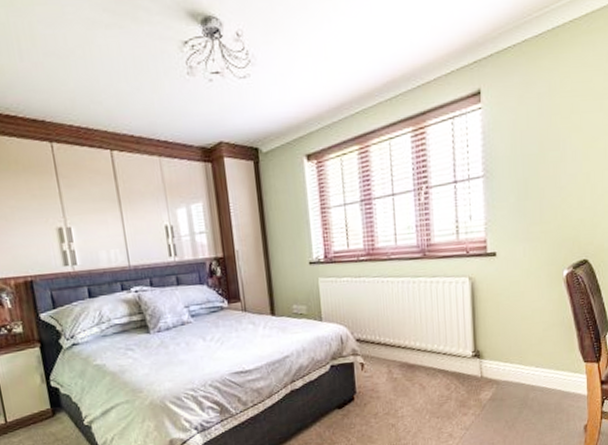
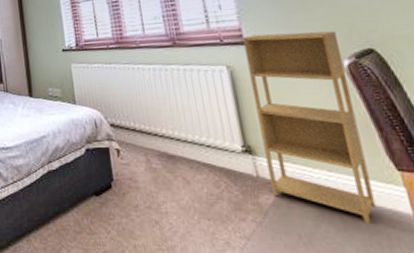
shelving unit: none [486,243,564,405] -> present [242,31,377,223]

